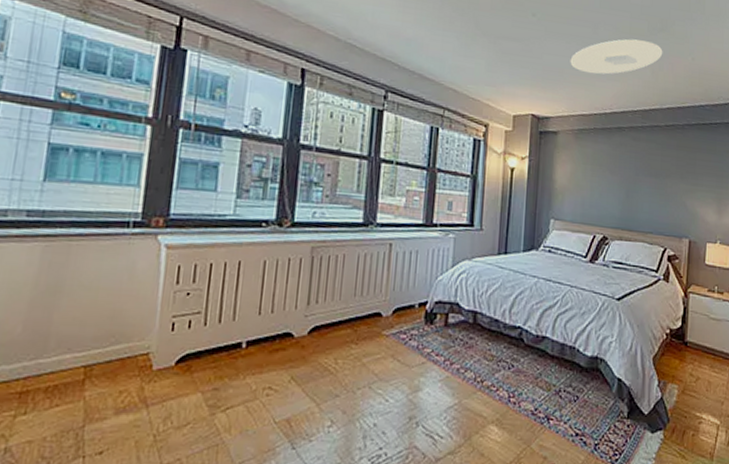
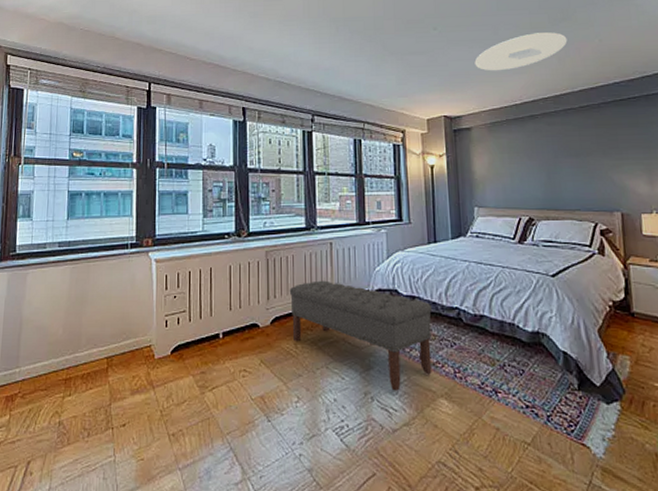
bench: none [333,286,494,417] -> present [289,280,433,392]

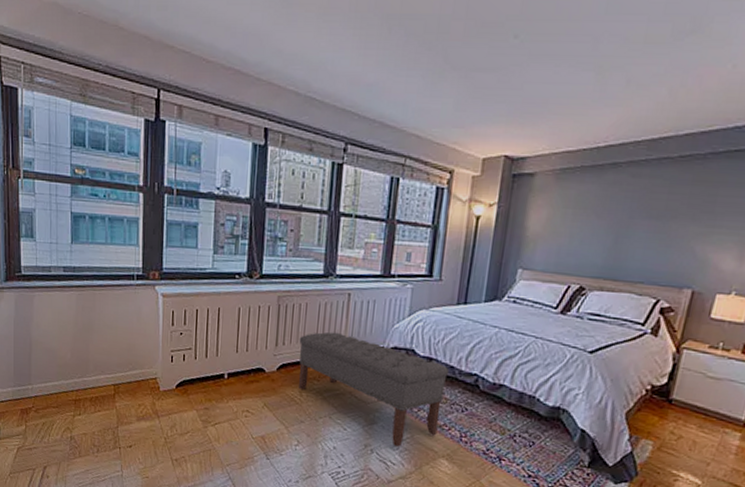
ceiling light: present [474,32,568,71] -> none [557,50,690,101]

